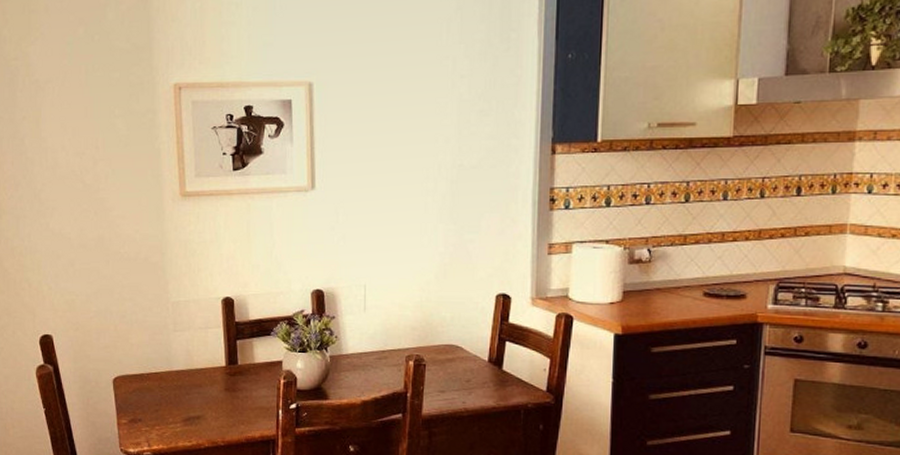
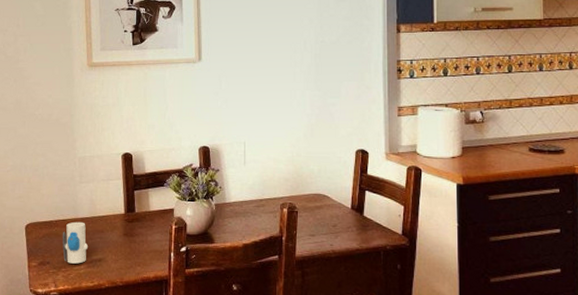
toy: none [156,374,185,422] -> present [62,221,89,264]

